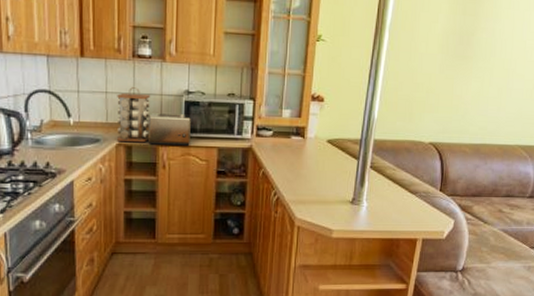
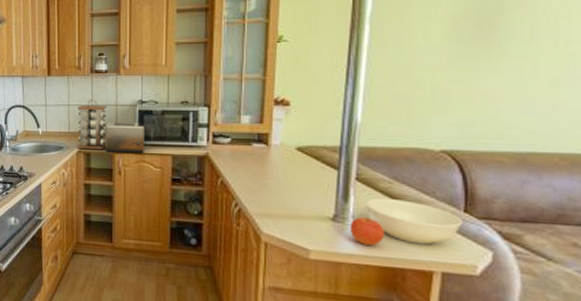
fruit: none [363,199,388,222] -> present [349,217,385,246]
bowl: none [376,183,438,218] -> present [365,198,462,245]

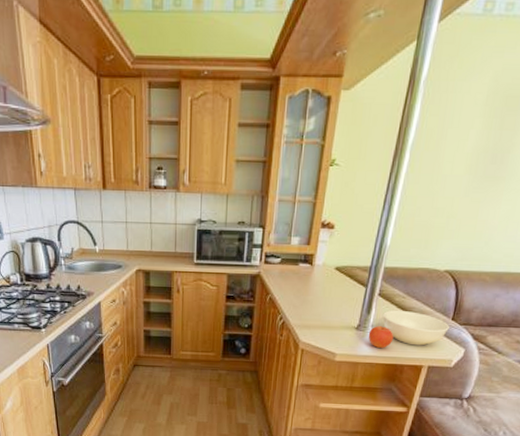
spice rack: present [78,98,106,150] -> none [136,216,165,269]
toaster: present [104,121,147,153] -> none [163,240,205,272]

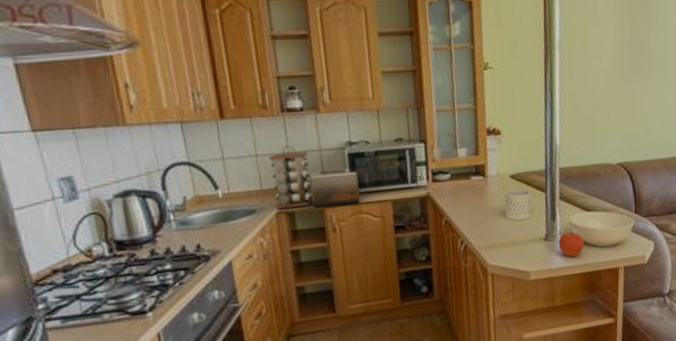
spice rack: none [136,216,165,269] -> present [269,144,313,209]
toaster: none [163,240,205,272] -> present [308,168,361,208]
mug: none [324,281,352,309] -> present [504,189,532,221]

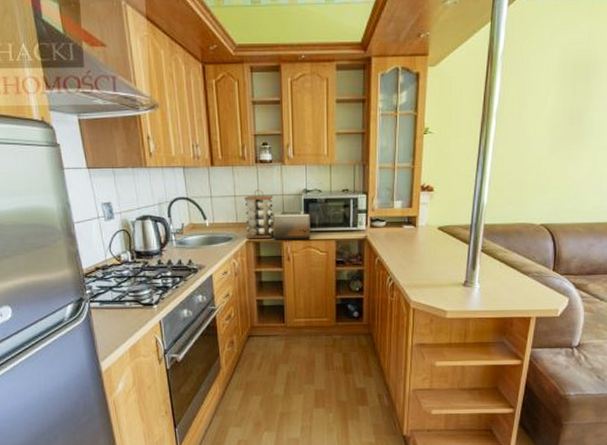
mug: present [504,189,532,221] -> none [430,240,456,267]
fruit: present [558,231,585,257] -> none [475,281,500,302]
bowl: present [568,210,635,248] -> none [488,265,551,298]

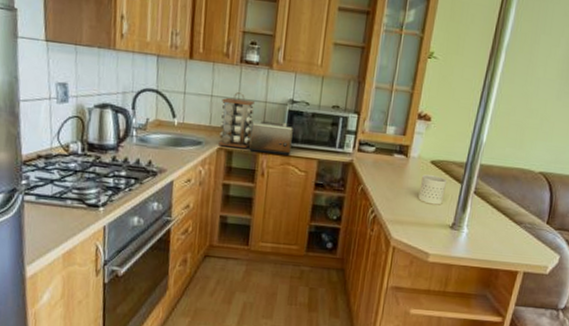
mug: none [430,240,456,267] -> present [418,174,448,205]

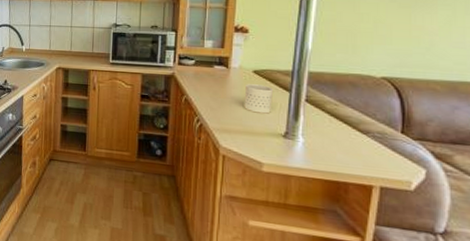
spice rack: present [219,91,254,149] -> none [57,20,84,68]
toaster: present [248,118,296,155] -> none [81,42,120,71]

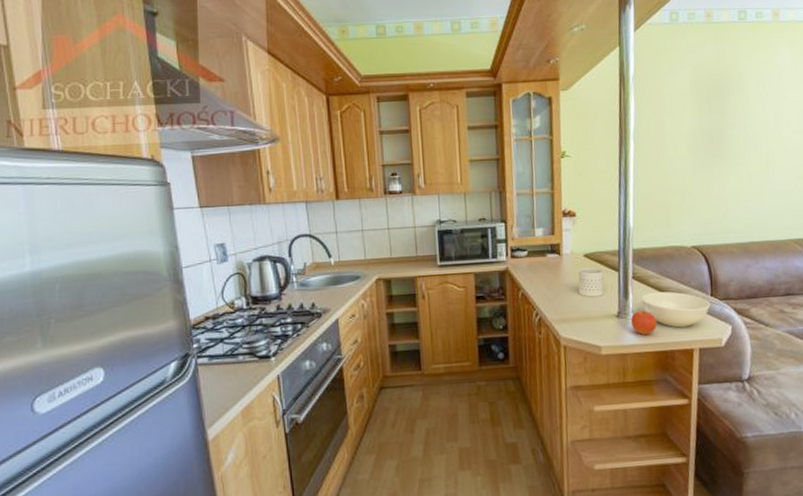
fruit: none [299,135,331,161] -> present [630,310,658,335]
bowl: none [314,118,399,162] -> present [641,291,710,328]

